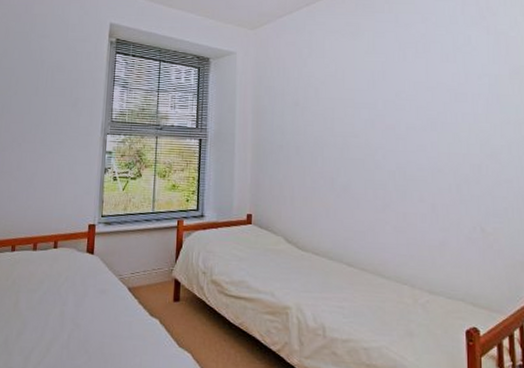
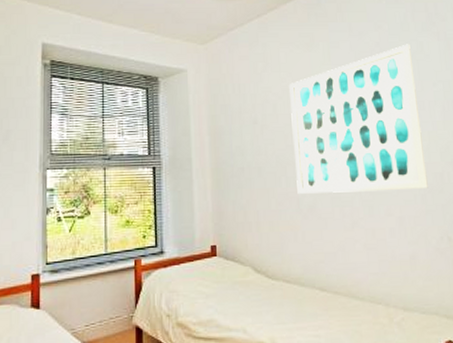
wall art: none [331,36,464,179] -> present [289,44,428,194]

